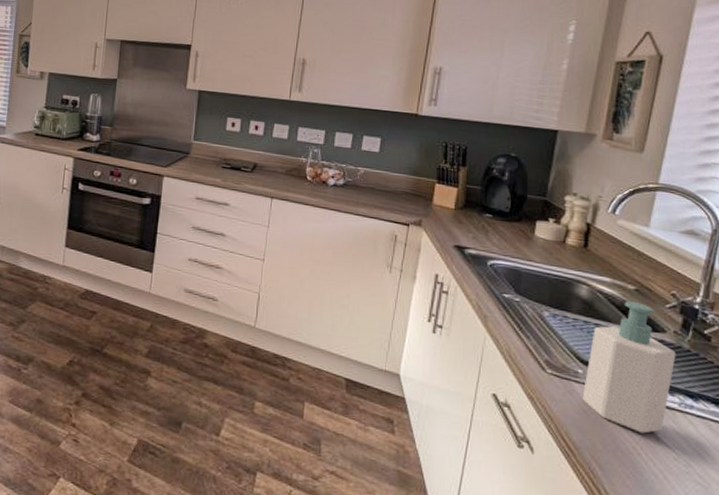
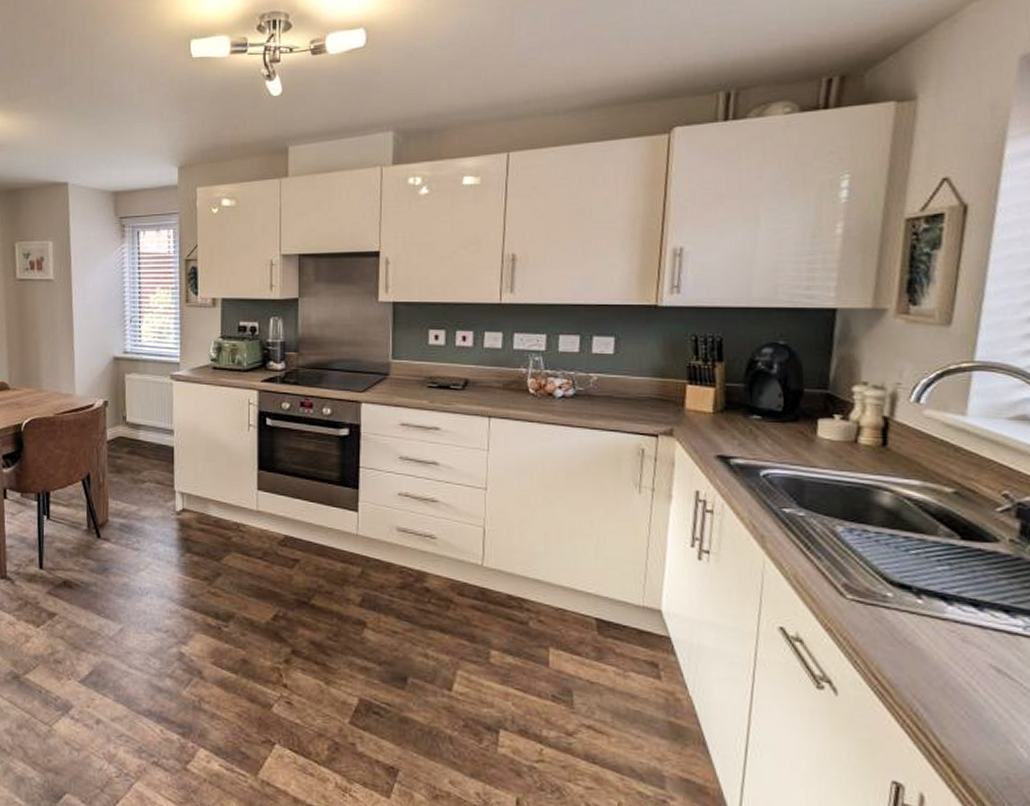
soap bottle: present [582,301,676,433] -> none [895,507,1015,665]

